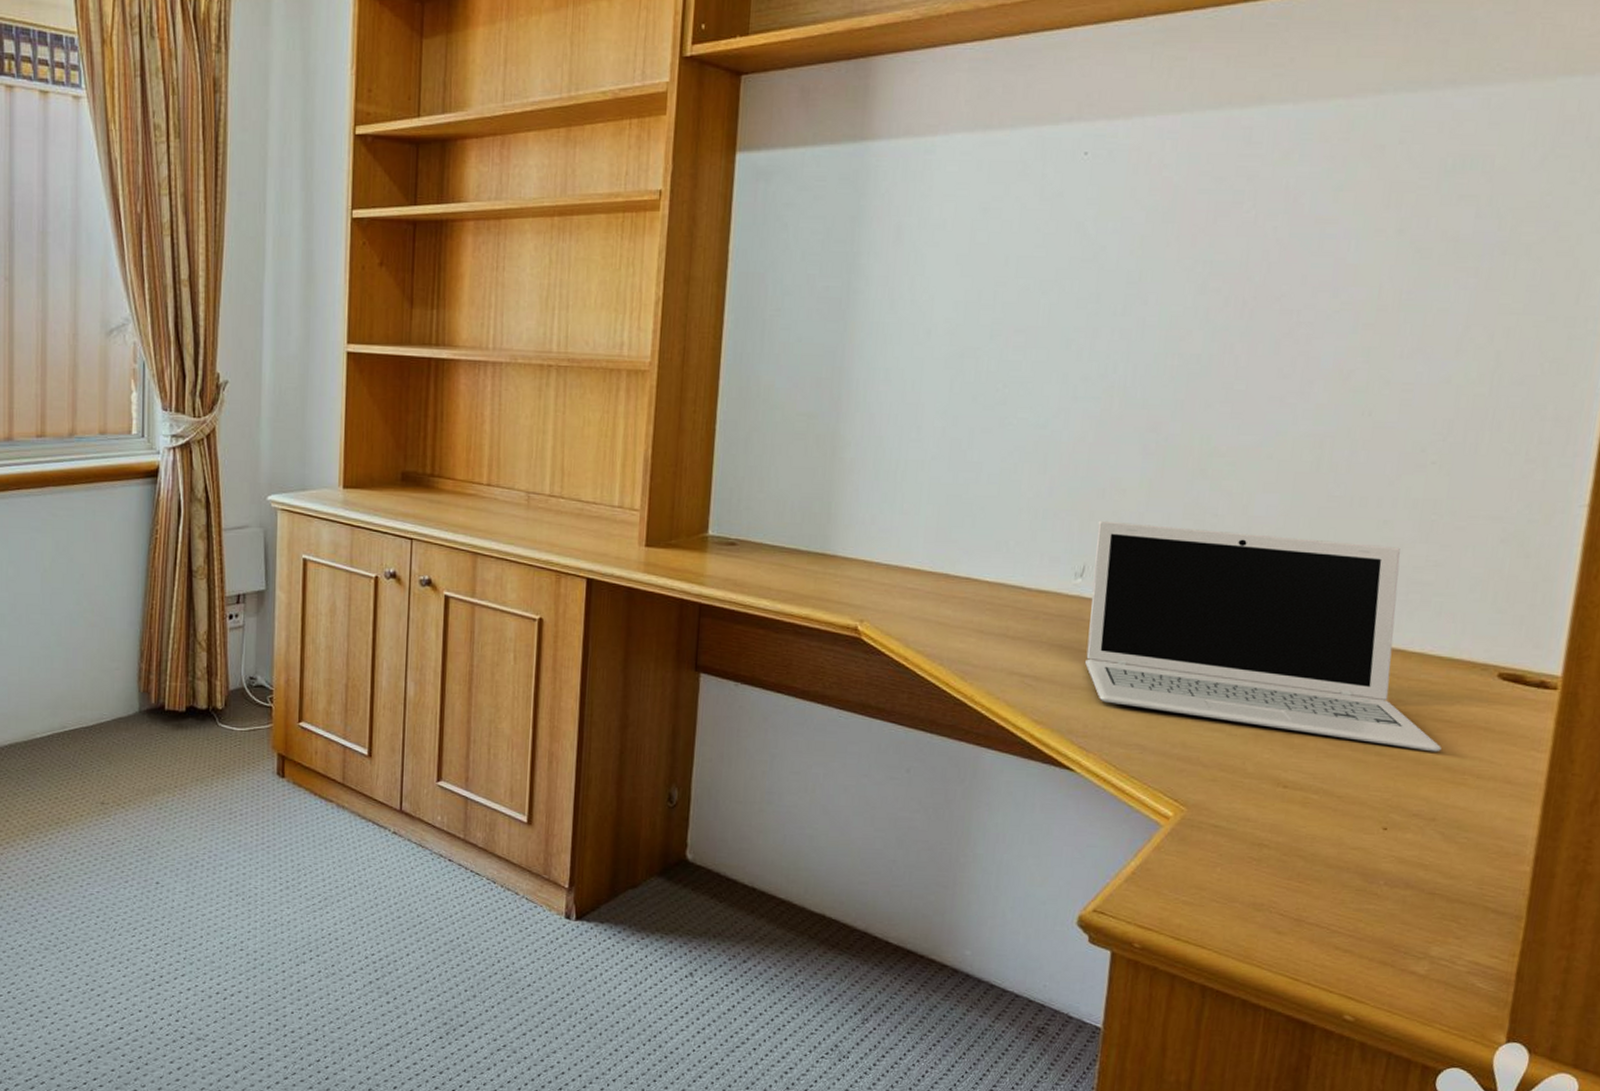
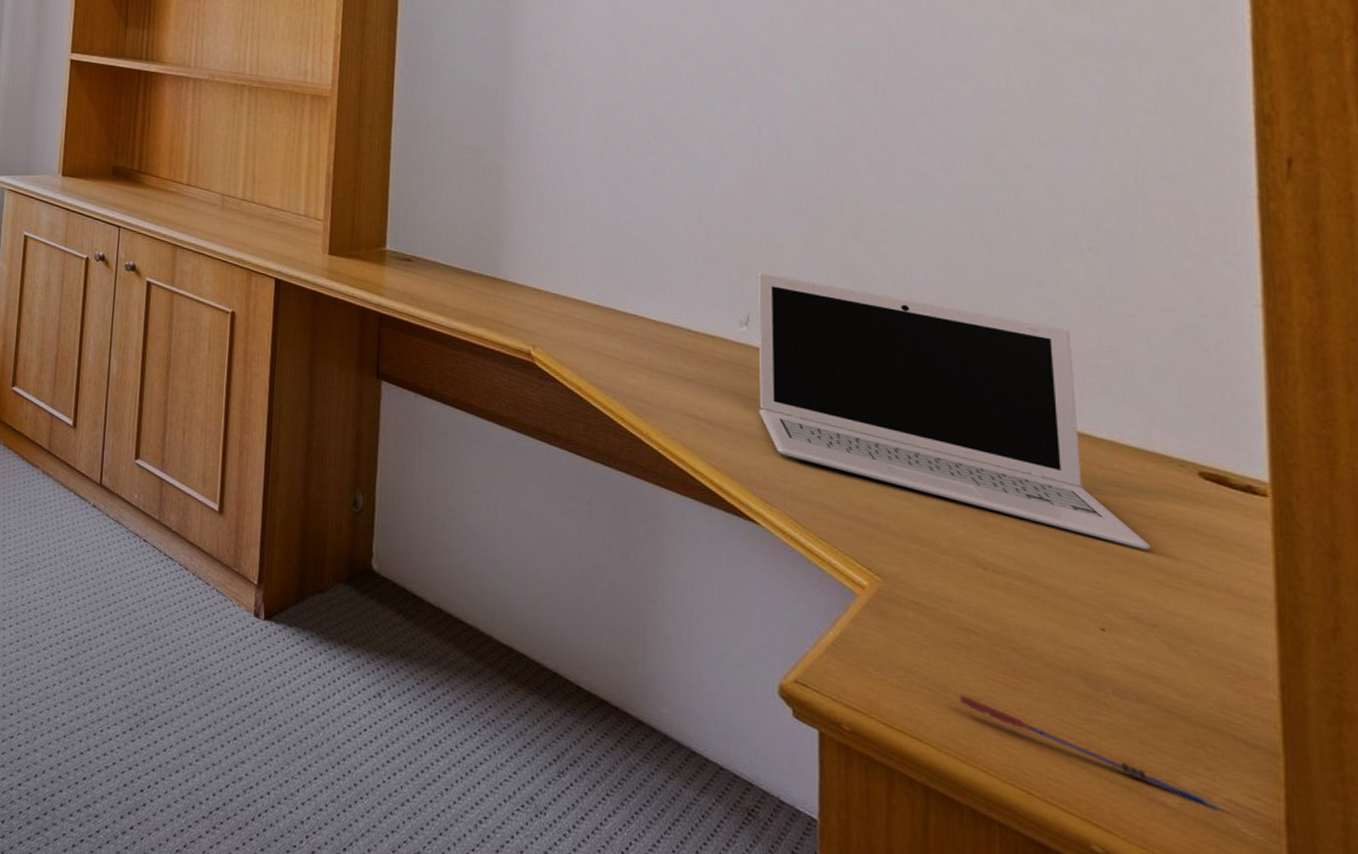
pen: none [1244,902,1464,972] -> present [959,693,1222,812]

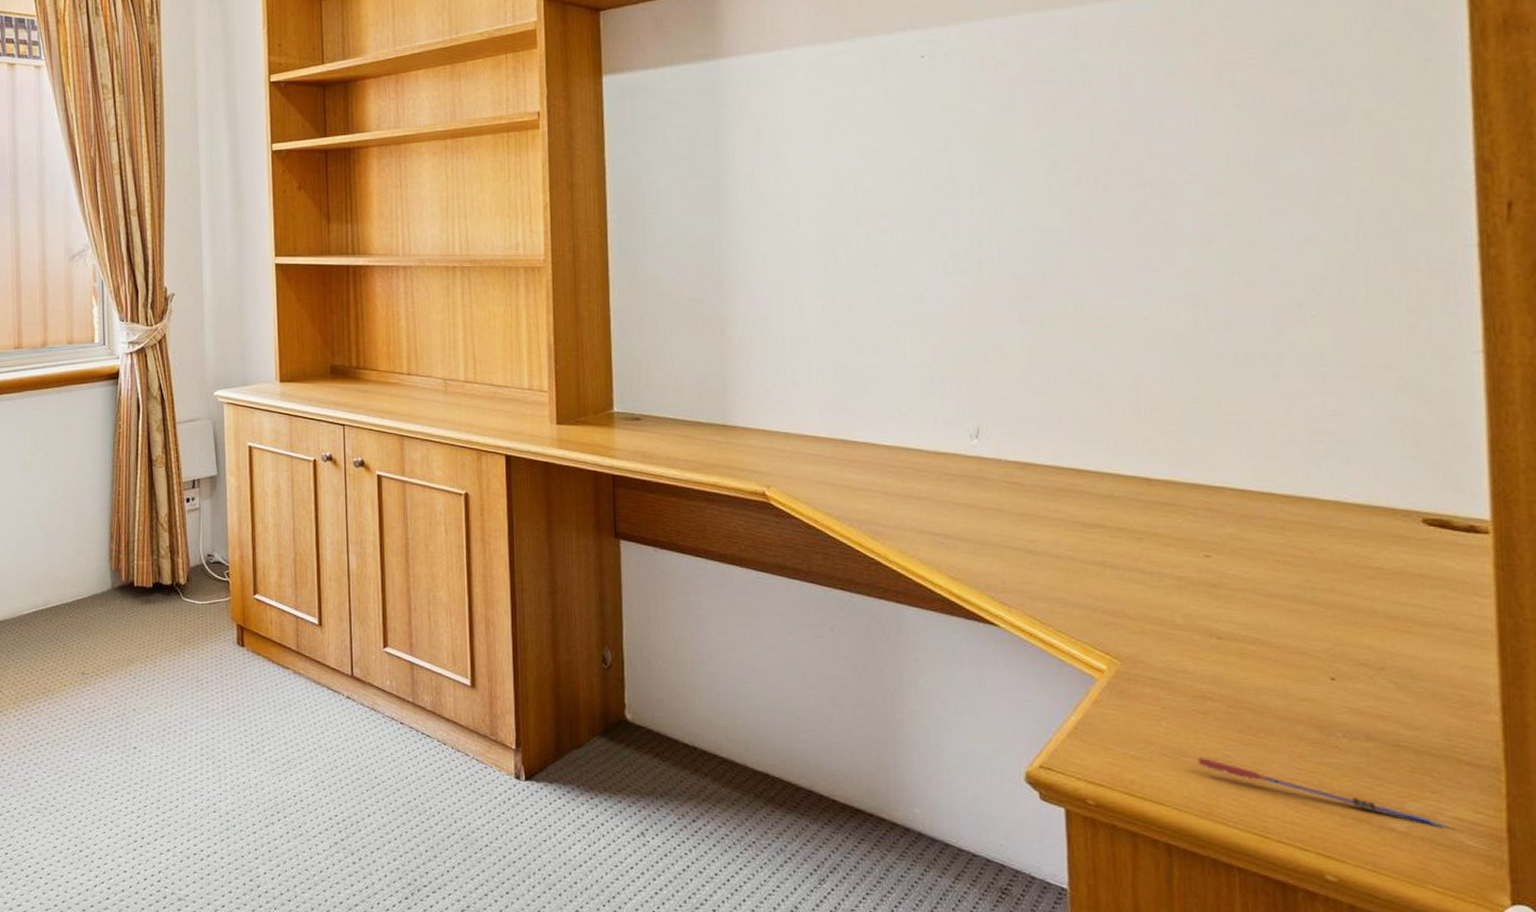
laptop: present [757,272,1150,551] -> none [985,384,1377,600]

